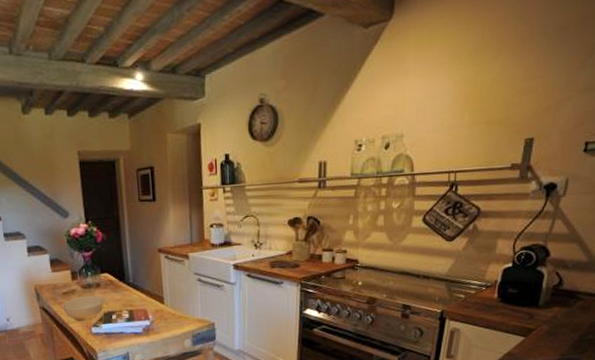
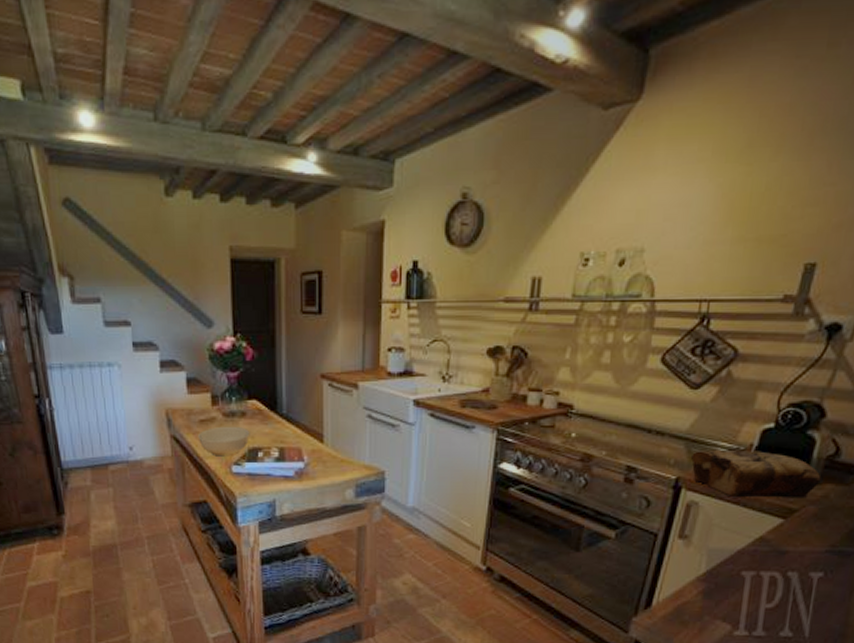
bread loaf: none [451,285,550,323] -> present [691,449,822,498]

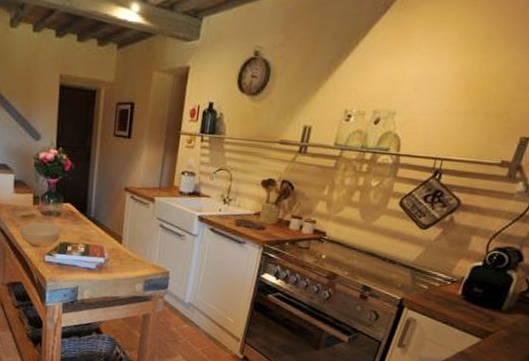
bread loaf: present [691,449,822,498] -> none [414,278,514,323]

